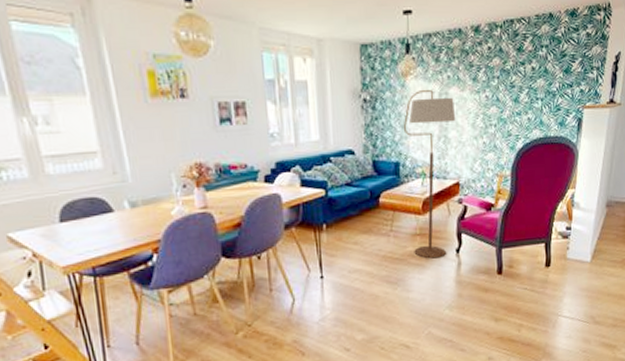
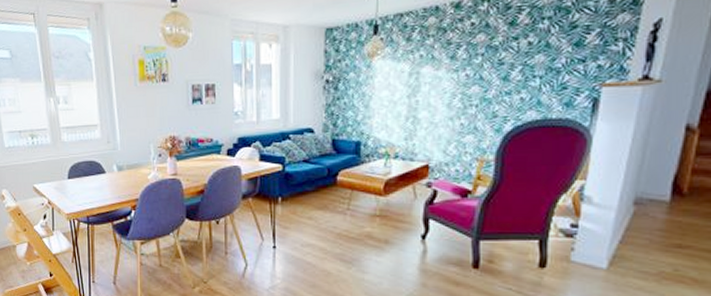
floor lamp: present [403,90,455,259] -> none [366,70,427,242]

